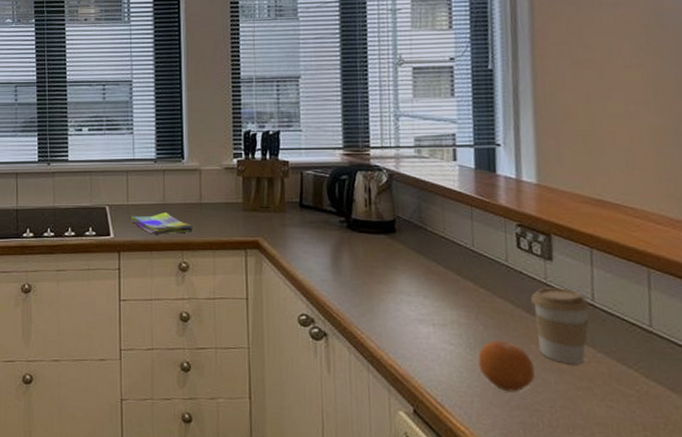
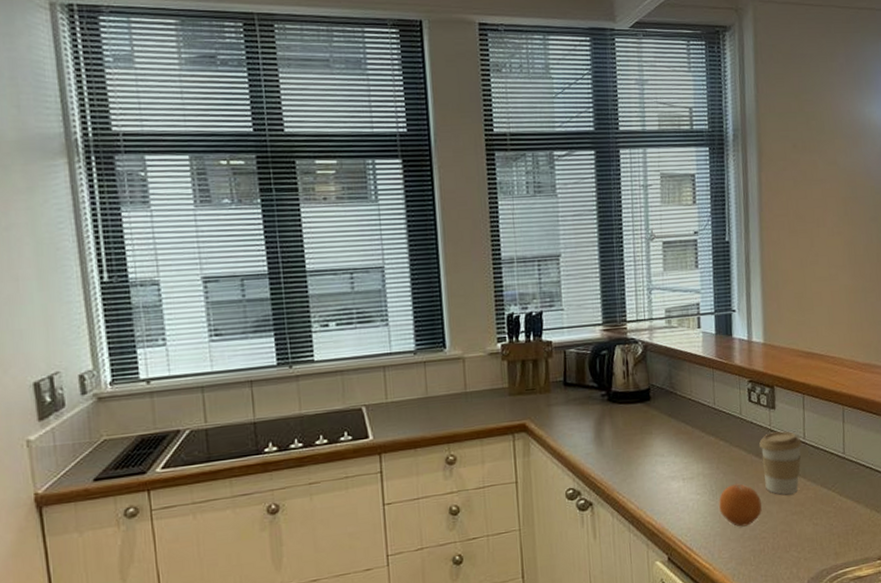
dish towel: present [131,212,193,235] -> none [392,406,459,431]

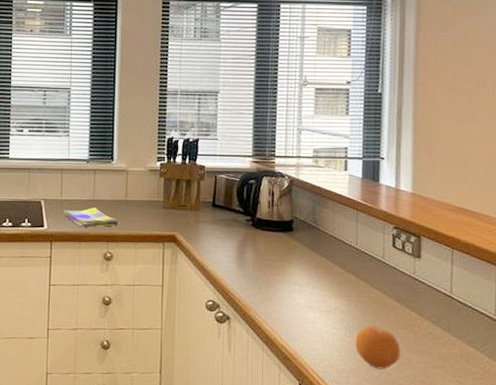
dish towel: none [392,406,459,431] -> present [64,208,118,227]
coffee cup: present [759,431,802,495] -> none [401,281,448,346]

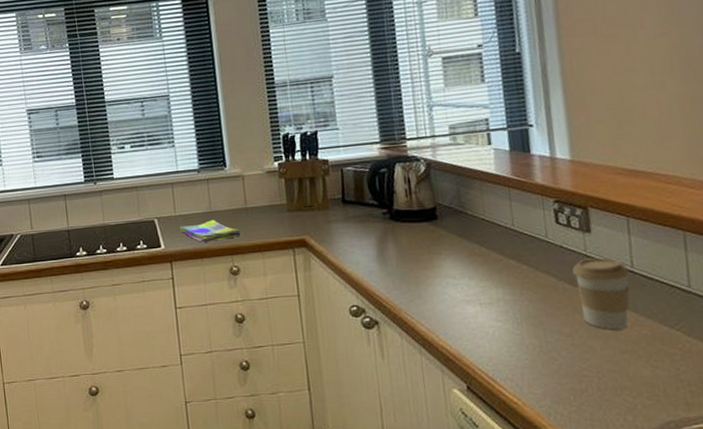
fruit: present [355,325,400,370] -> none [525,313,581,361]
coffee cup: none [401,281,448,346] -> present [572,257,630,329]

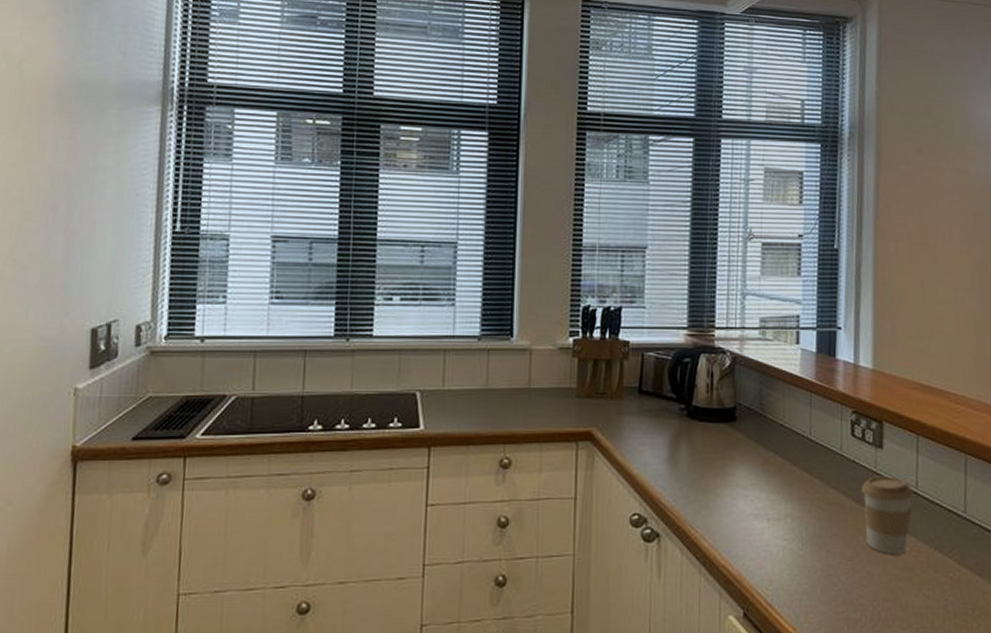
dish towel: present [180,220,241,242] -> none [447,399,519,426]

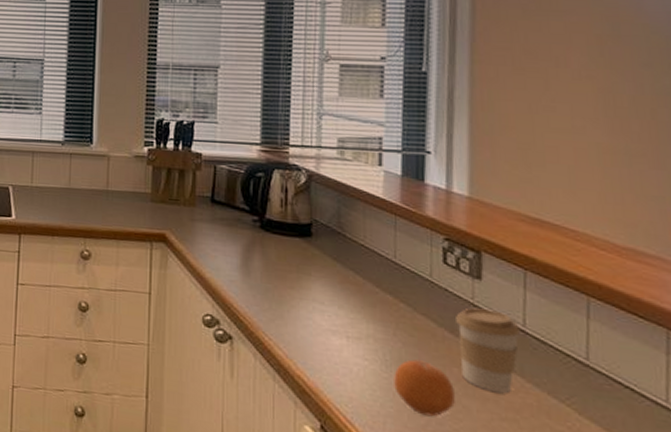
fruit: none [809,533,861,587] -> present [394,359,455,417]

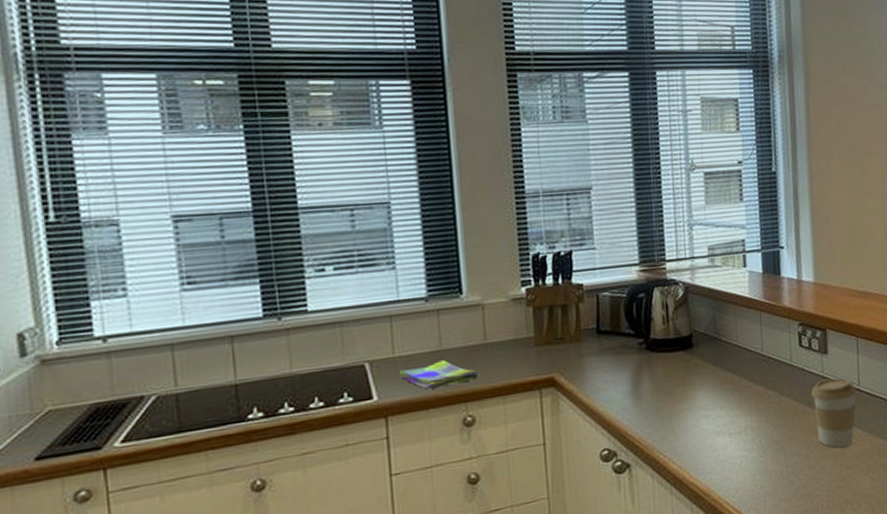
dish towel: none [35,197,98,220] -> present [400,360,478,389]
fruit: present [394,359,455,417] -> none [769,437,815,485]

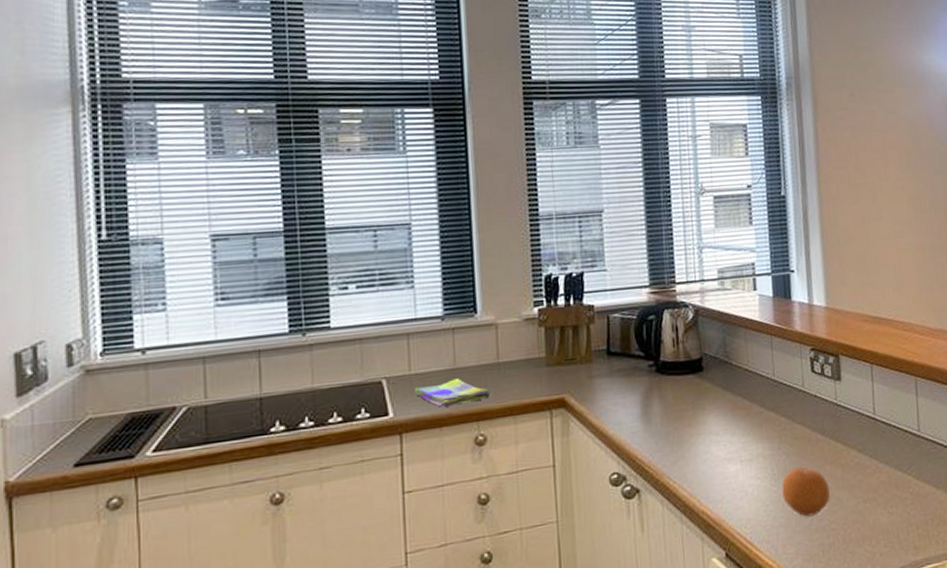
fruit: none [769,437,815,485] -> present [781,466,830,517]
coffee cup: present [811,377,857,448] -> none [824,405,872,479]

